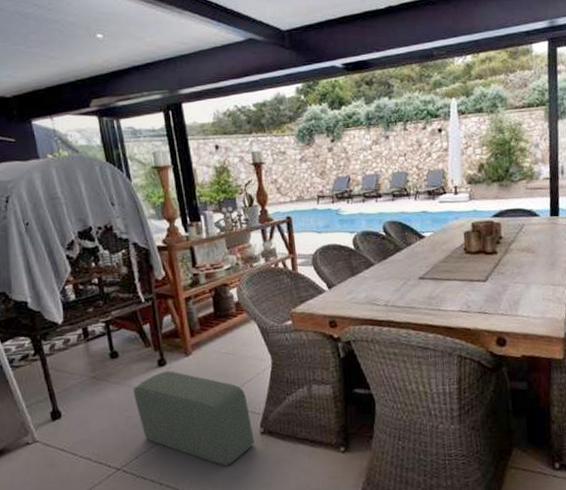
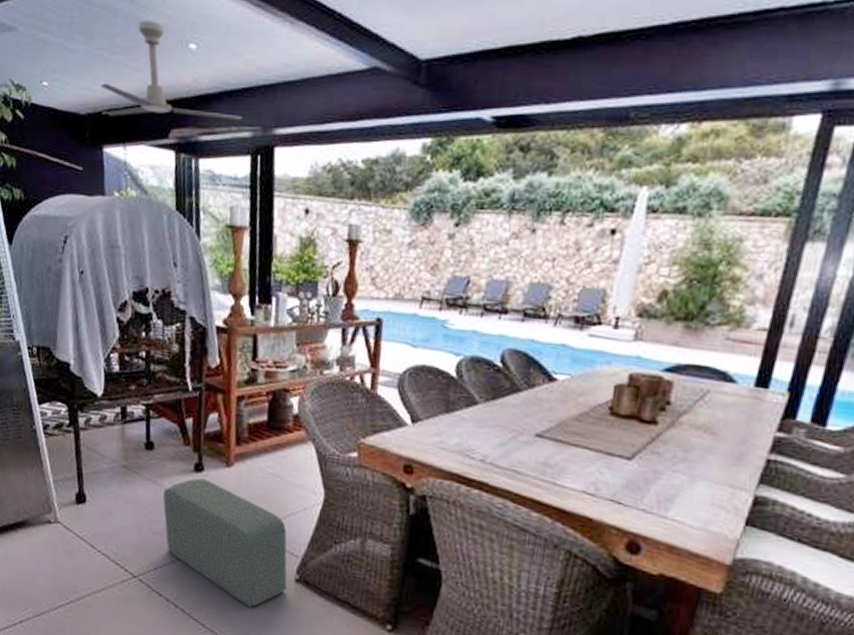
ceiling fan: none [22,20,152,96] -> present [101,21,243,120]

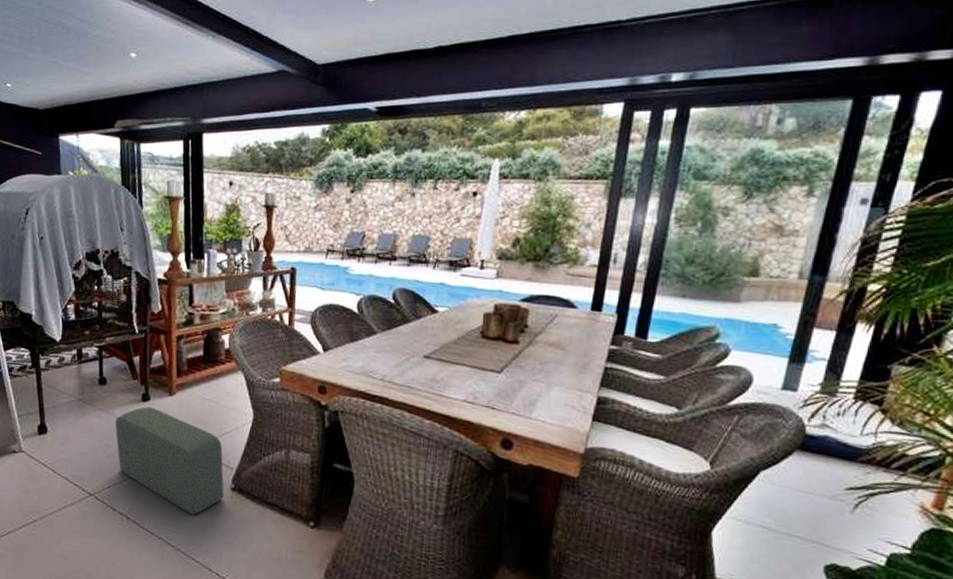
ceiling fan: present [101,21,243,120] -> none [56,35,176,112]

